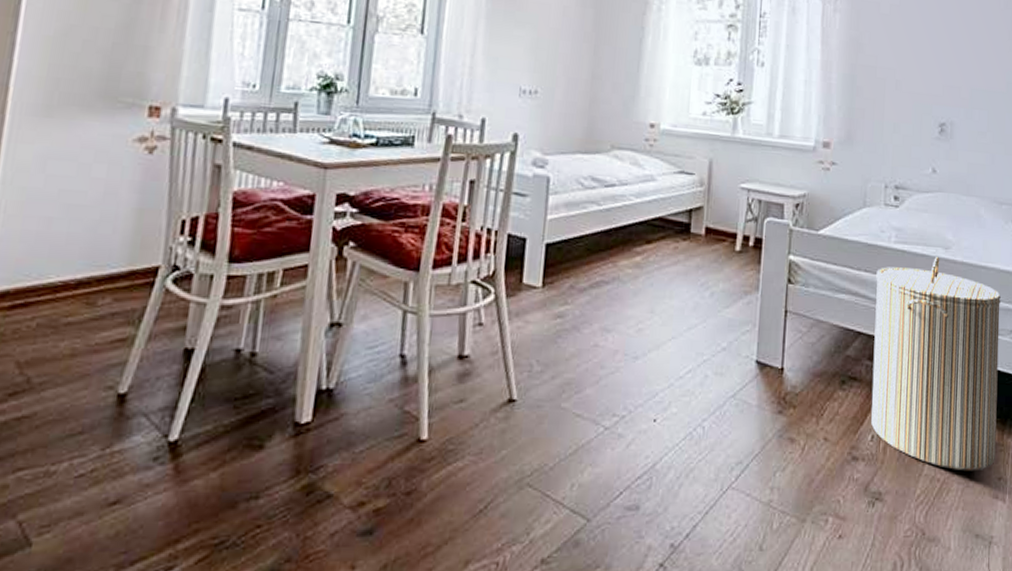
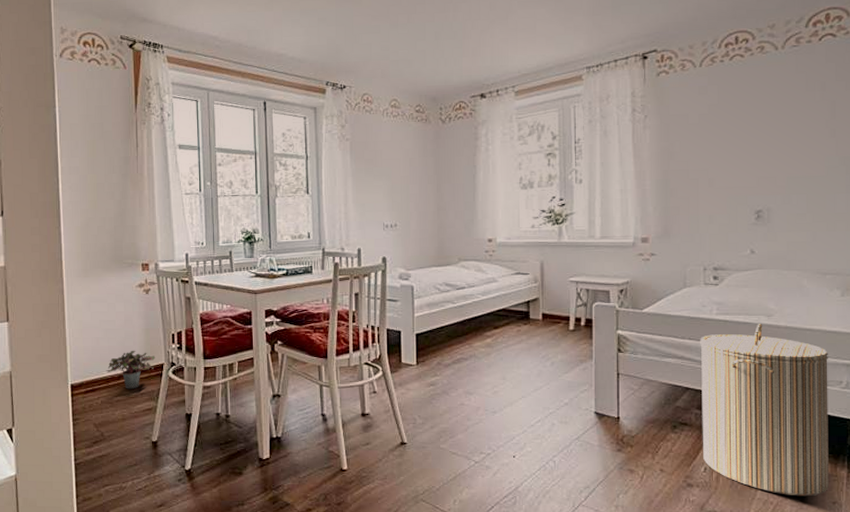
potted plant: none [54,241,148,306] -> present [105,350,156,389]

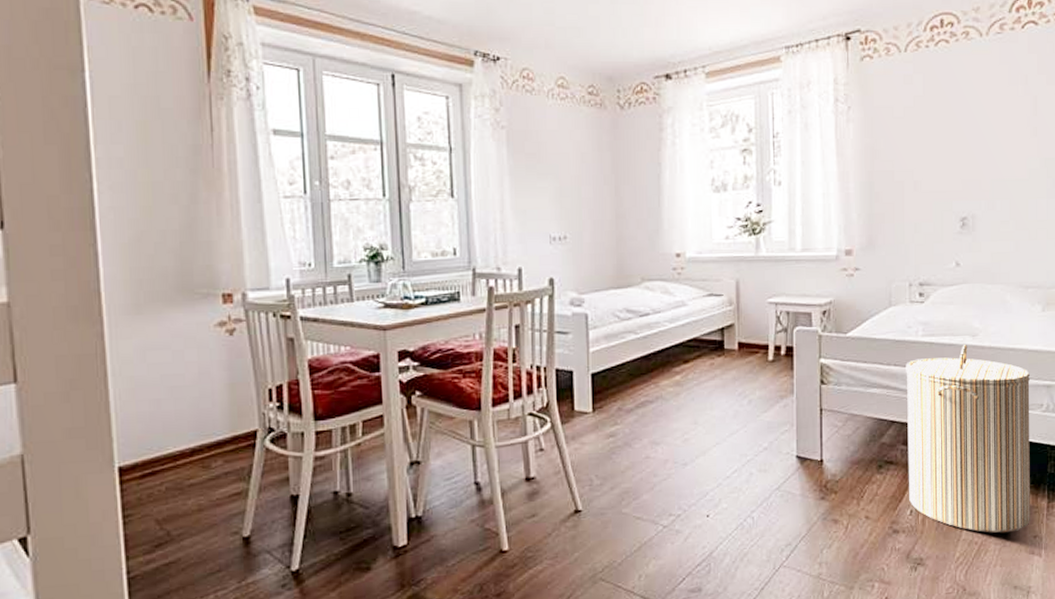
potted plant: present [105,350,156,389] -> none [171,413,245,469]

